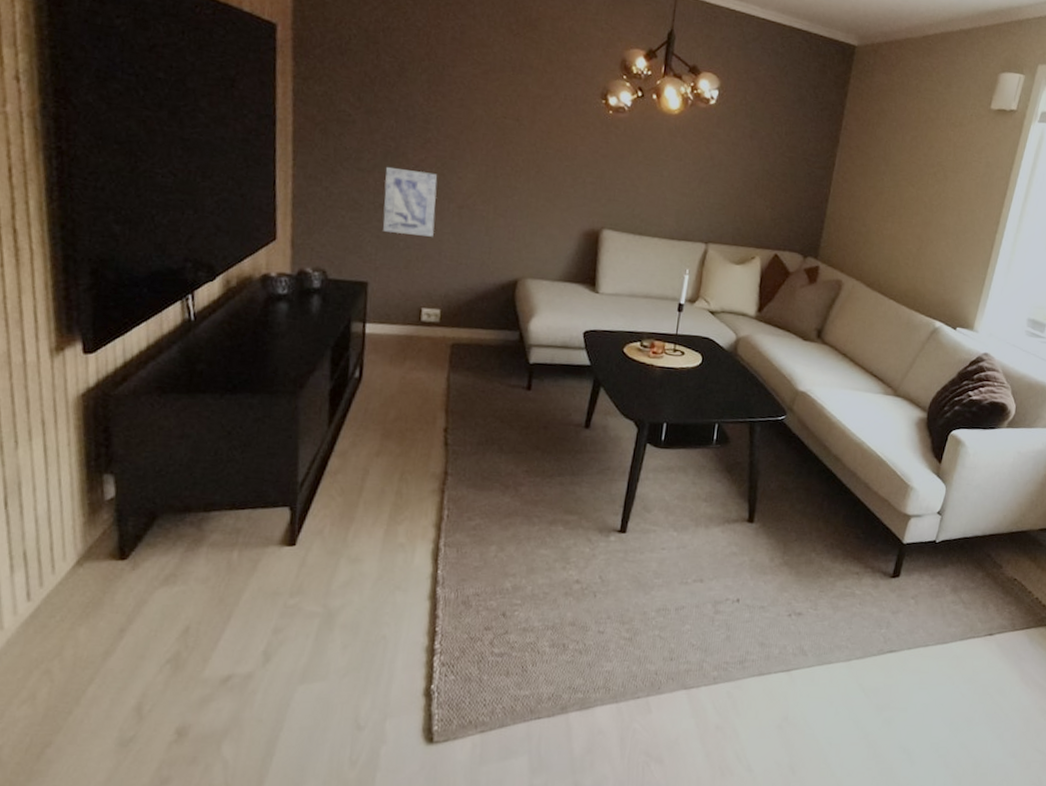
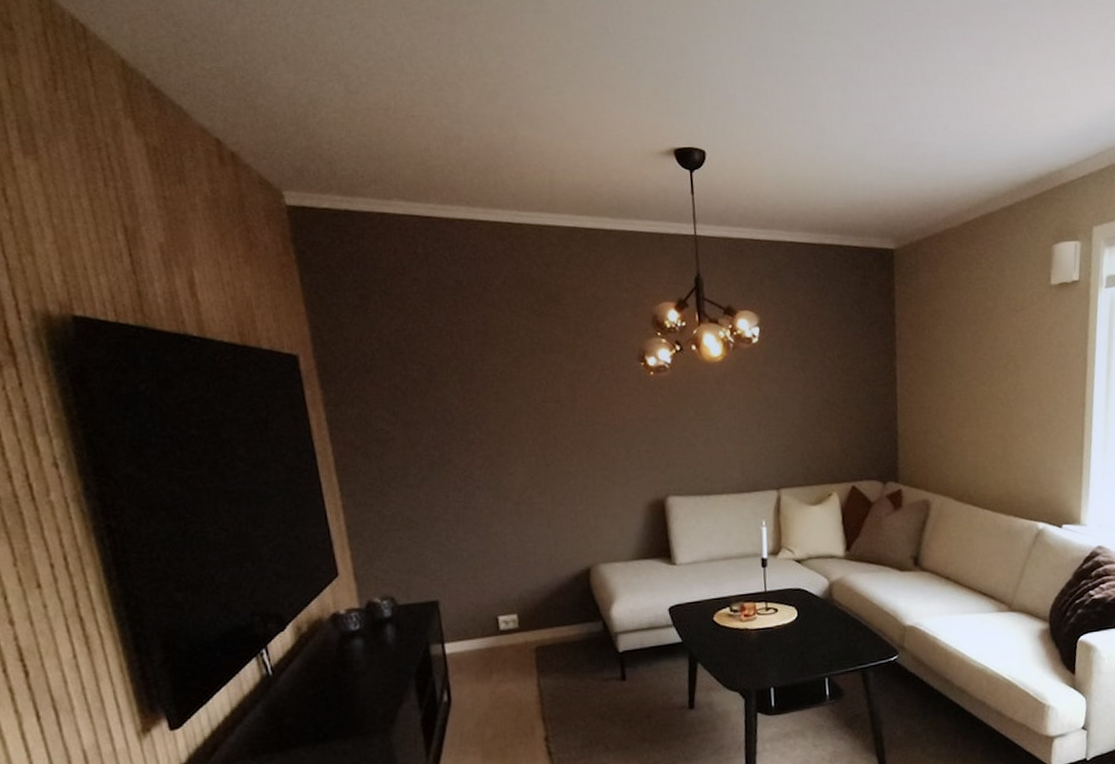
wall art: present [383,166,438,237] -> none [434,474,495,546]

